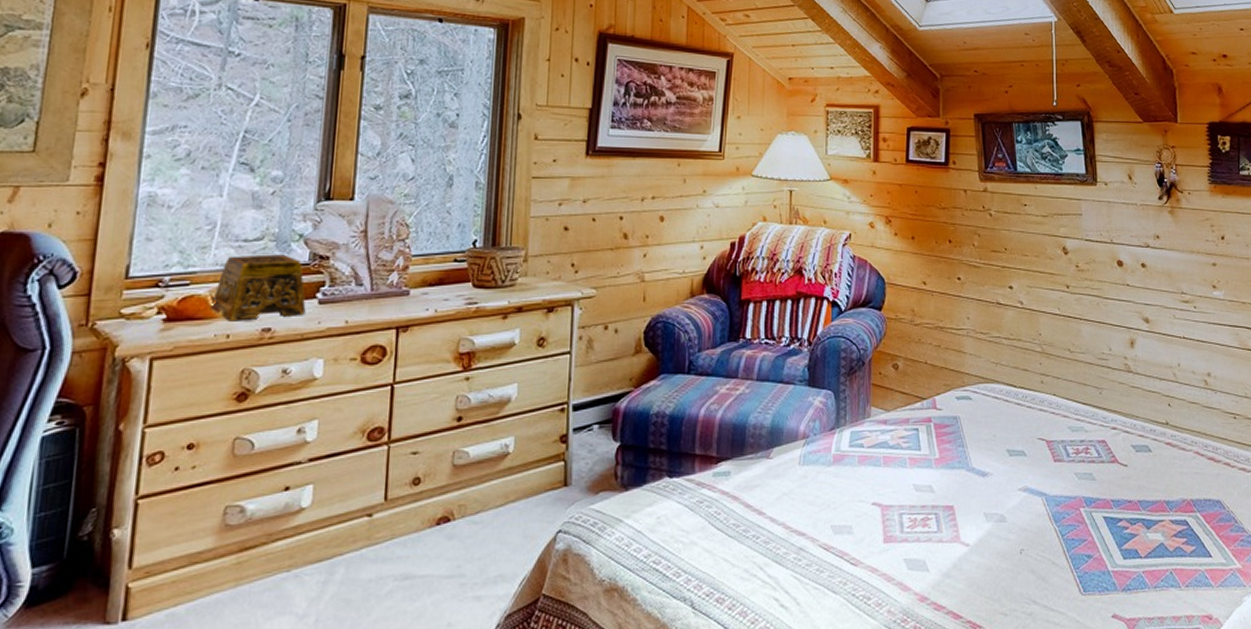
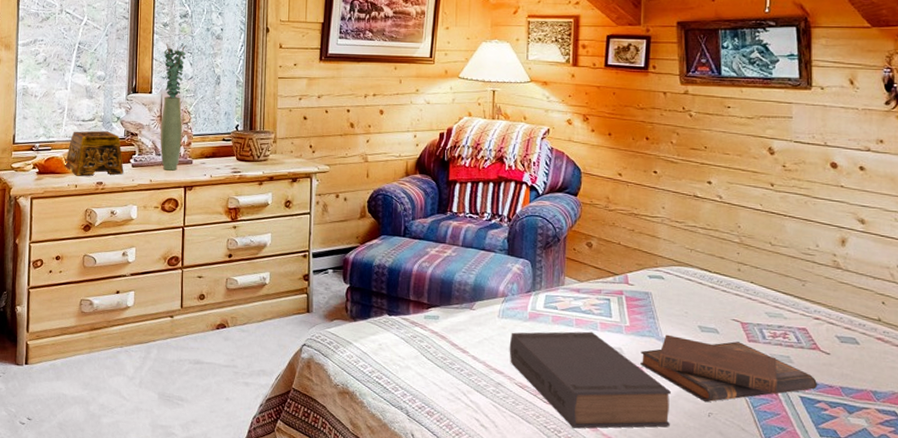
vase: none [362,131,406,306] -> present [160,43,186,171]
book: none [811,470,983,592] -> present [509,331,671,429]
diary: none [951,463,1118,537] -> present [640,334,817,402]

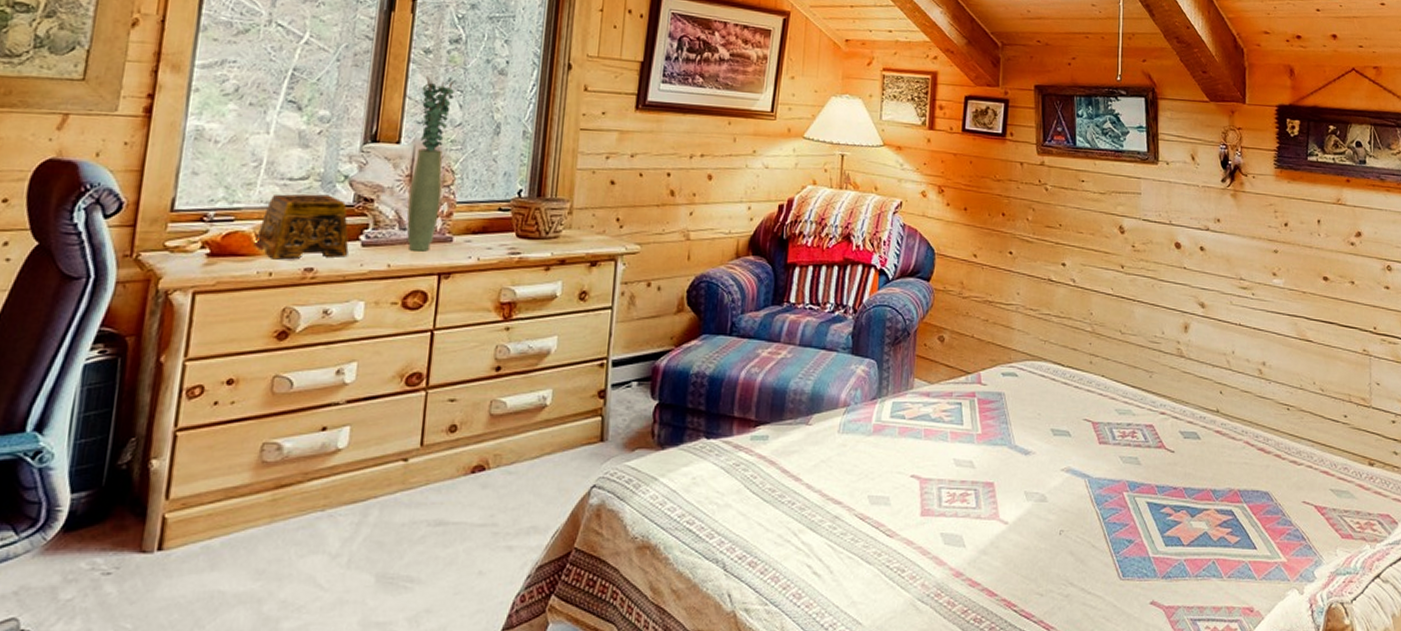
book: present [509,331,671,429] -> none [849,443,1022,565]
diary: present [640,334,817,402] -> none [992,441,1163,517]

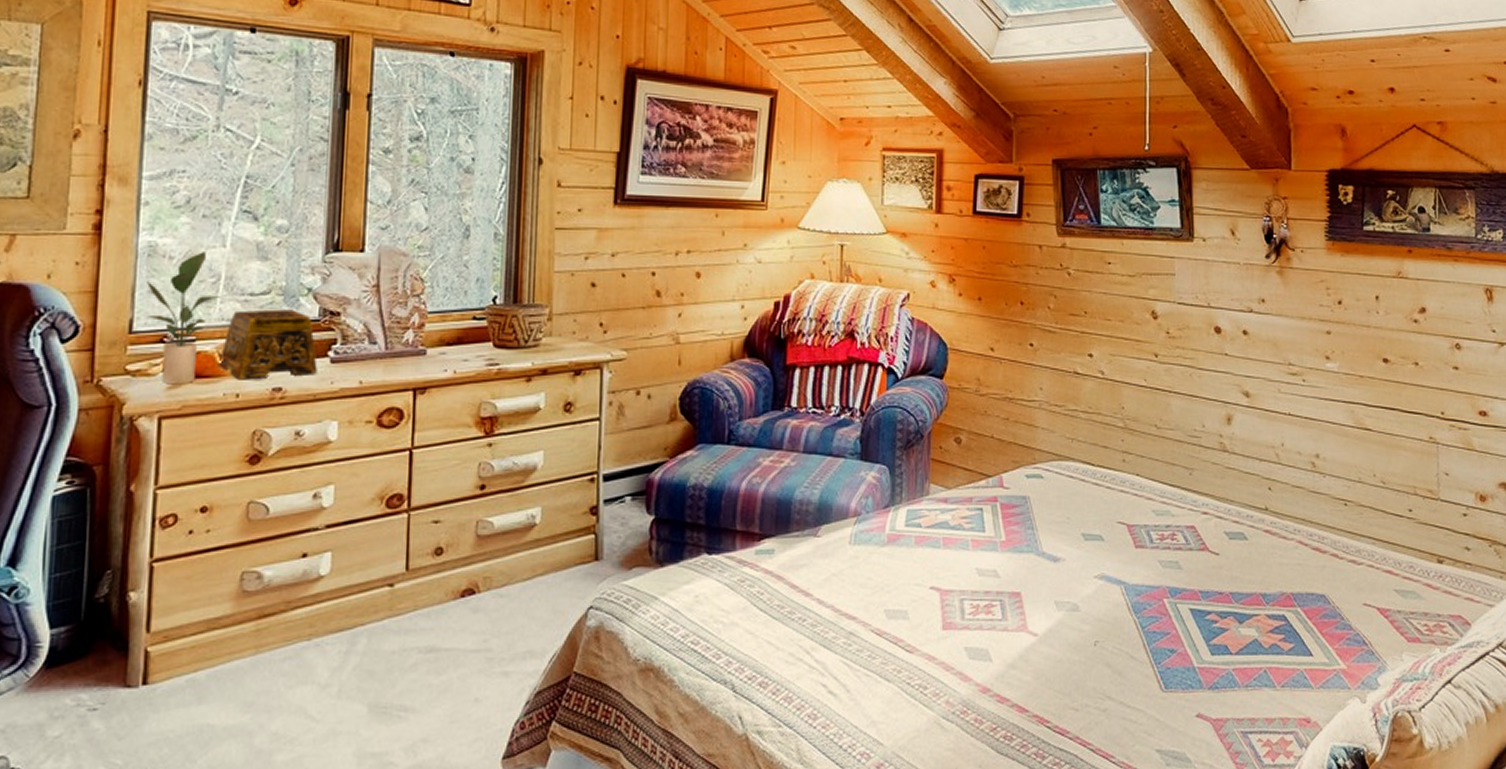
potted plant: none [189,137,262,262] -> present [147,252,221,385]
vase: present [406,75,454,252] -> none [376,177,418,366]

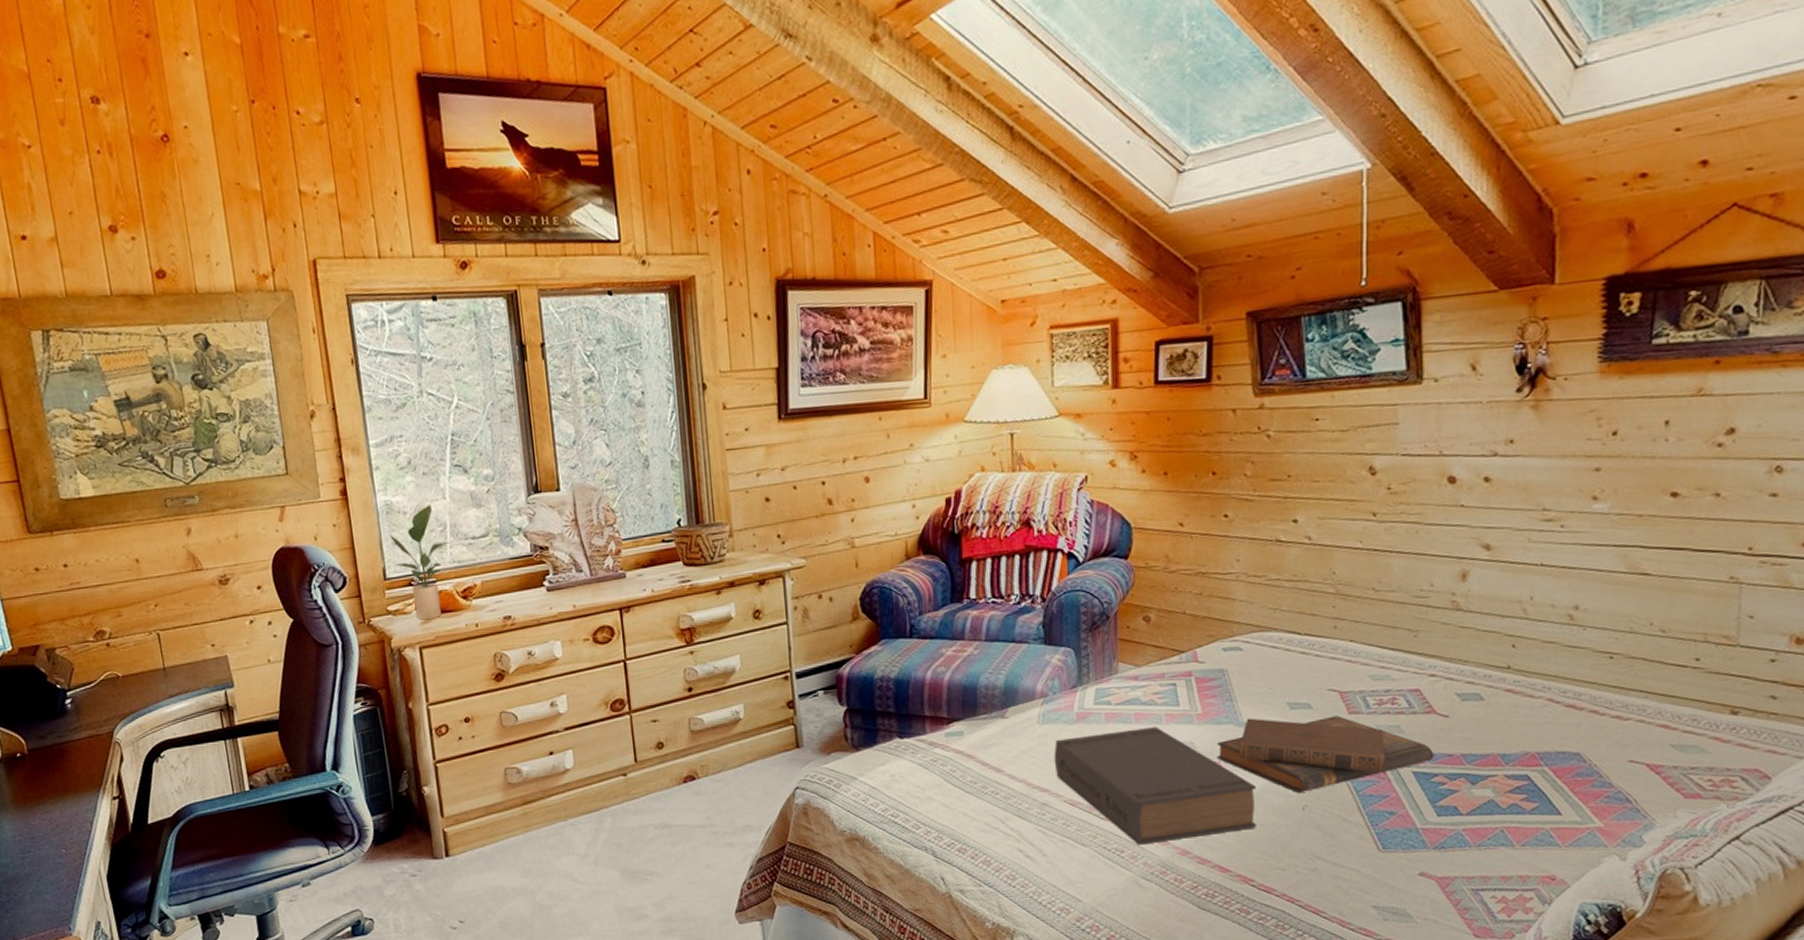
decorative box: present [219,309,318,380] -> none [457,548,537,612]
book: none [863,552,1053,681] -> present [1054,726,1256,845]
diary: none [1018,547,1207,627] -> present [1217,716,1433,793]

